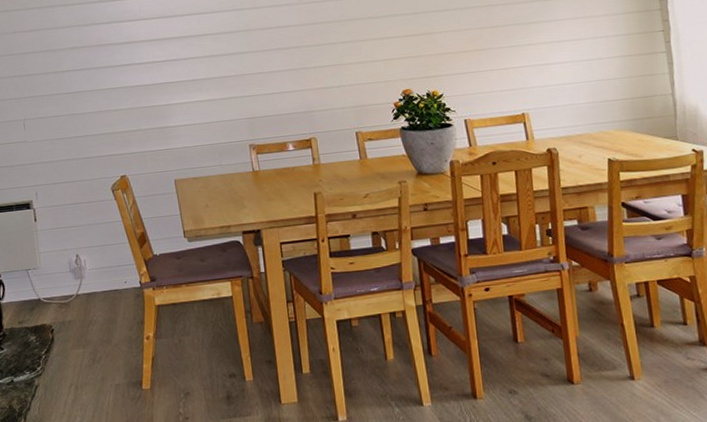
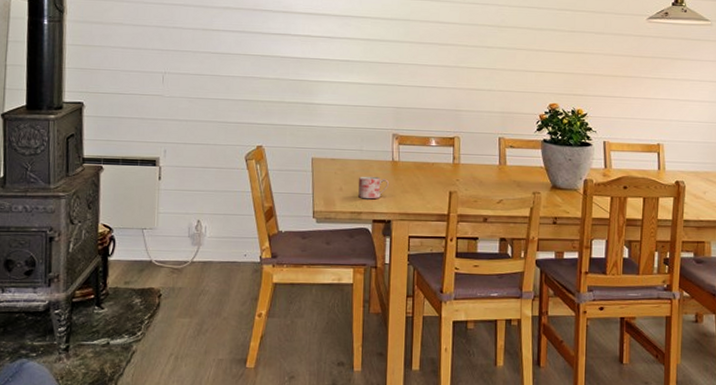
mug: none [222,188,254,212] -> present [358,176,390,199]

